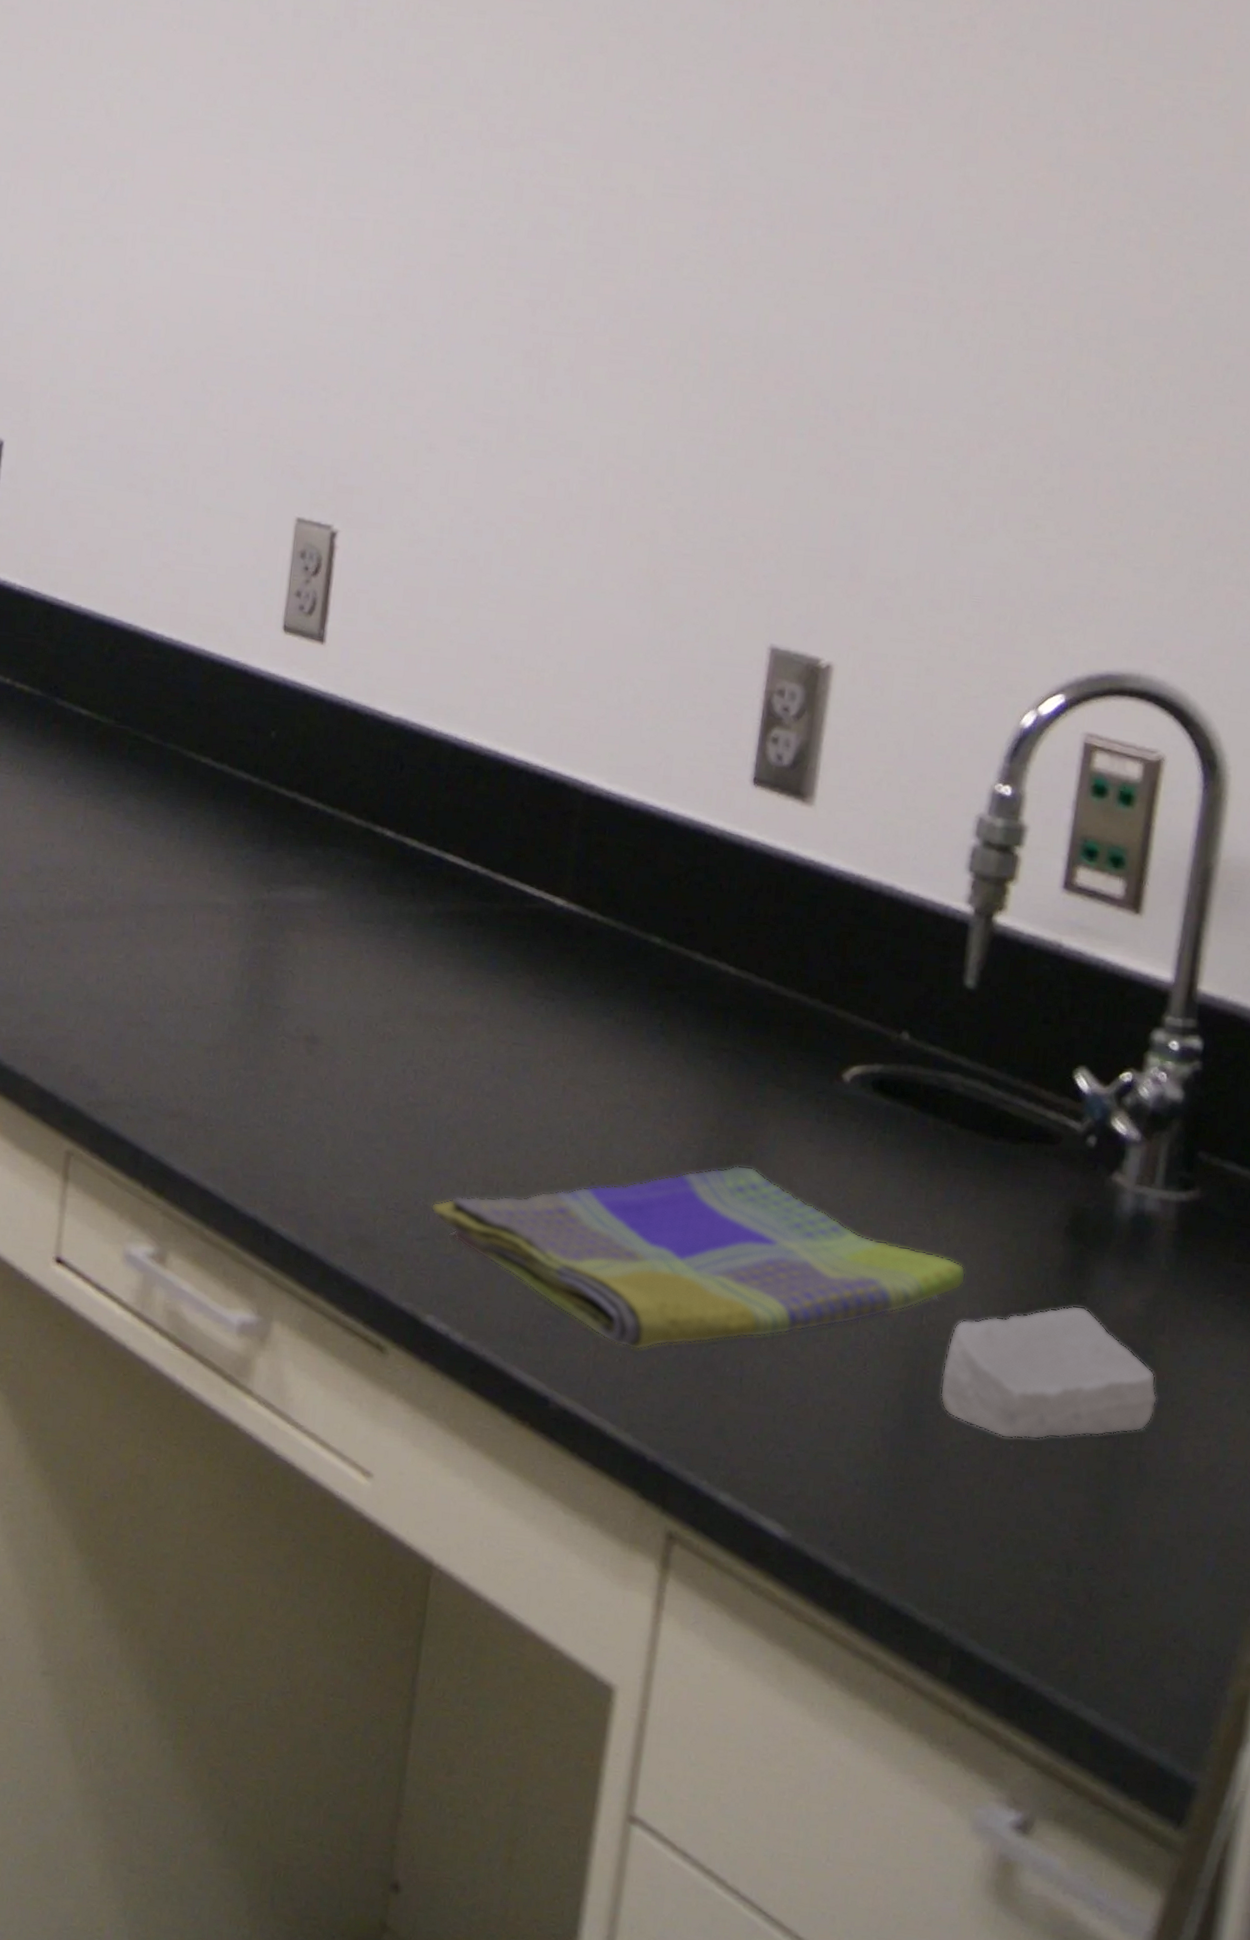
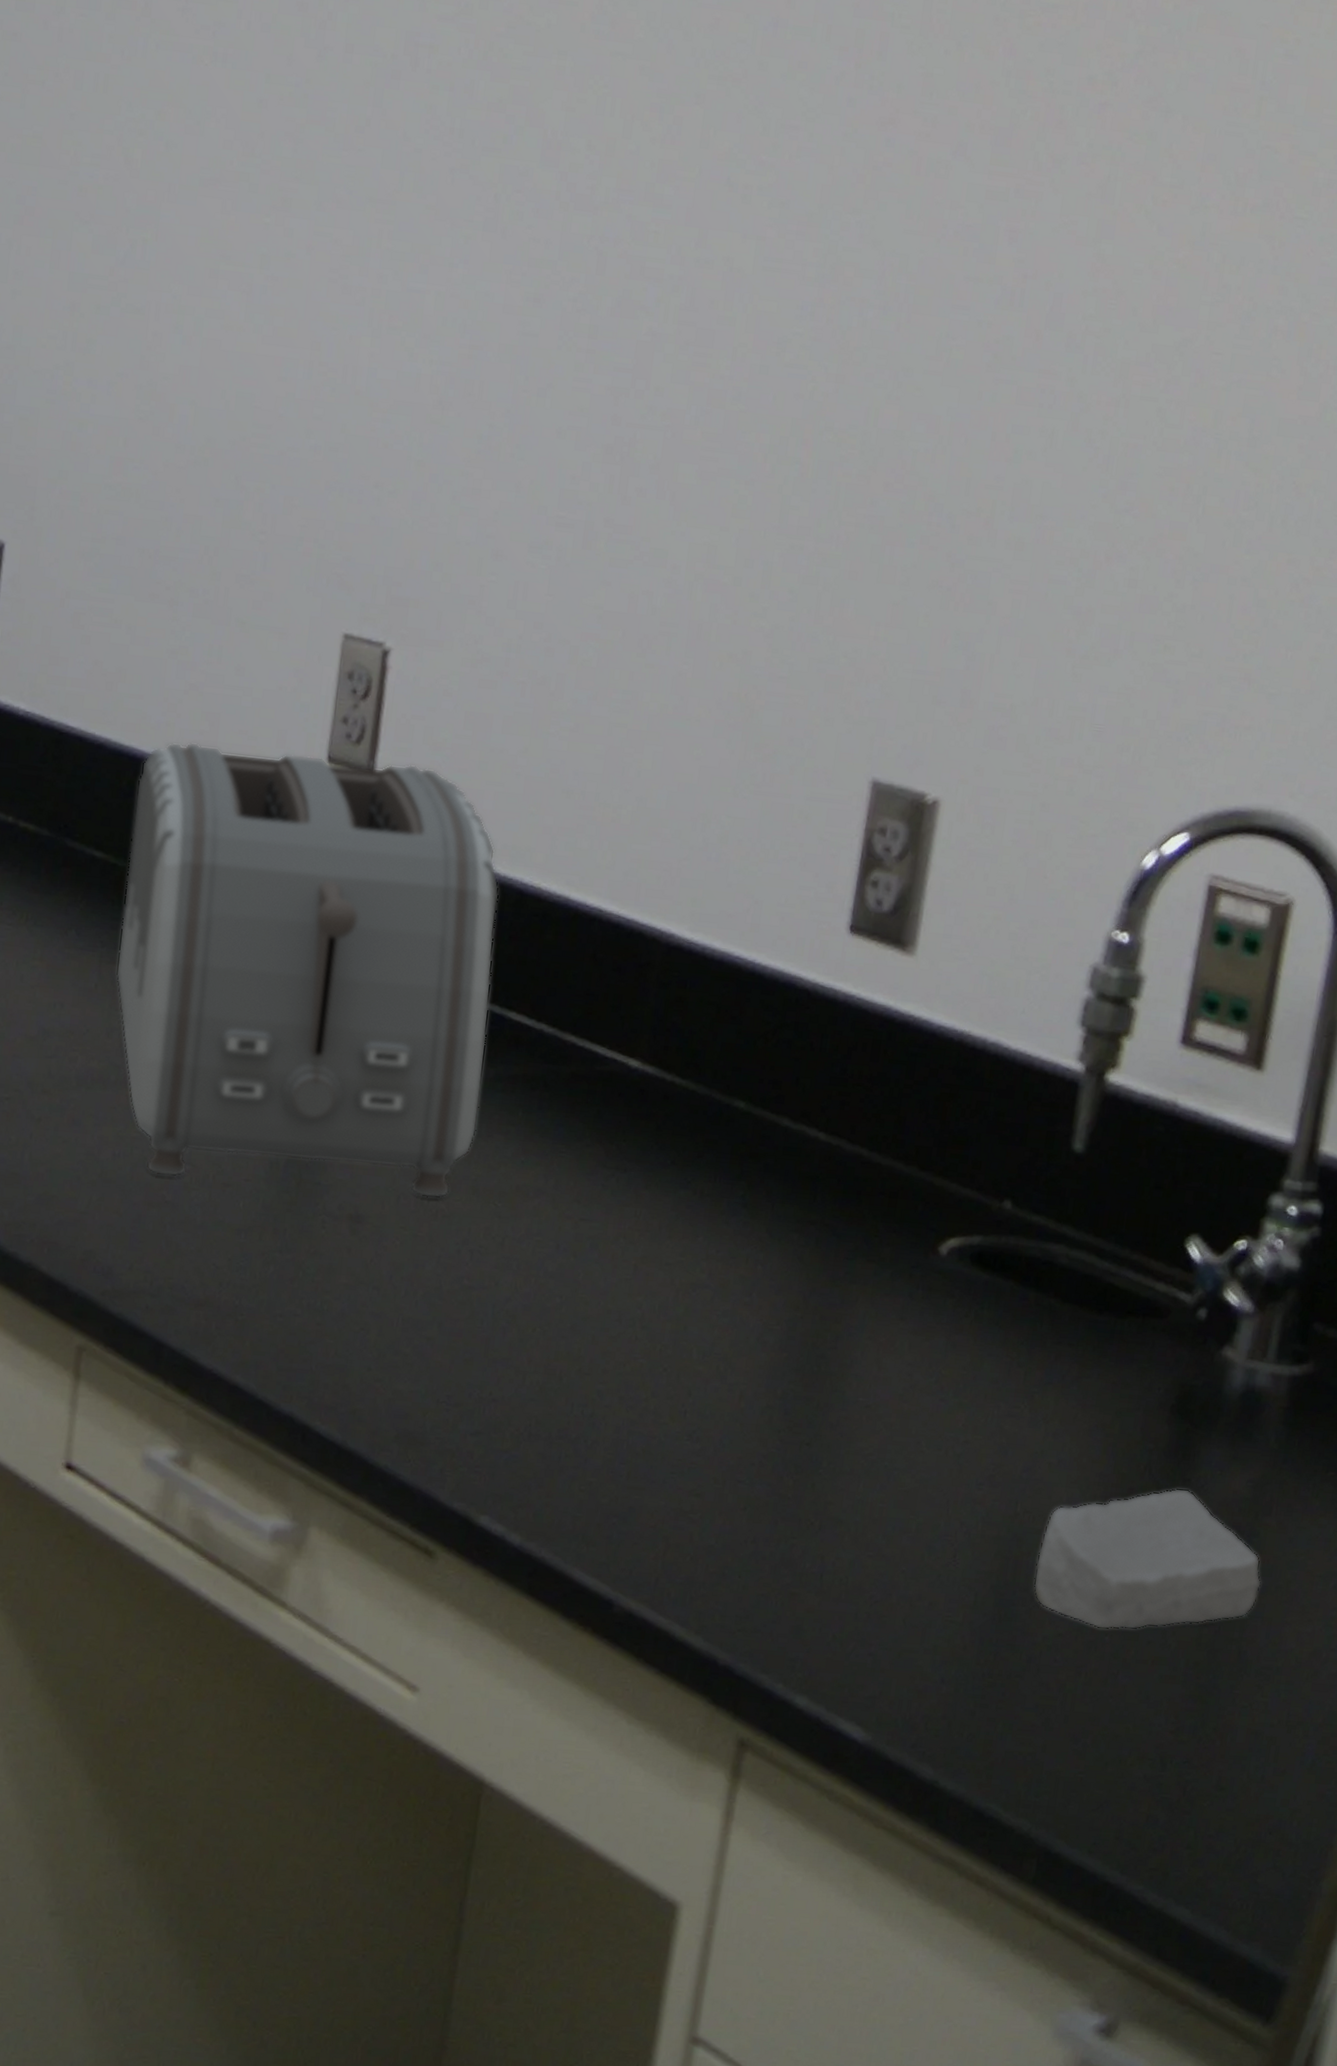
toaster: none [99,613,437,1023] -> present [115,742,500,1199]
dish towel: present [430,1165,966,1351] -> none [486,1346,1065,1548]

